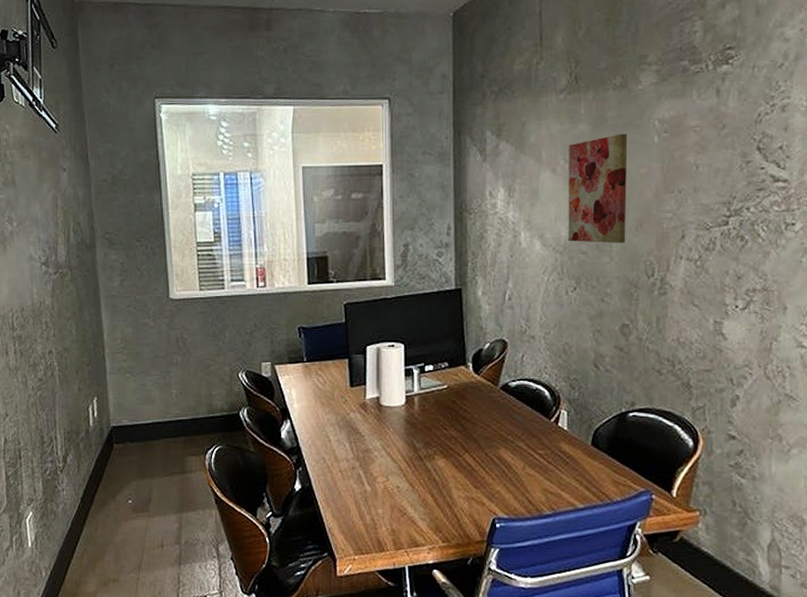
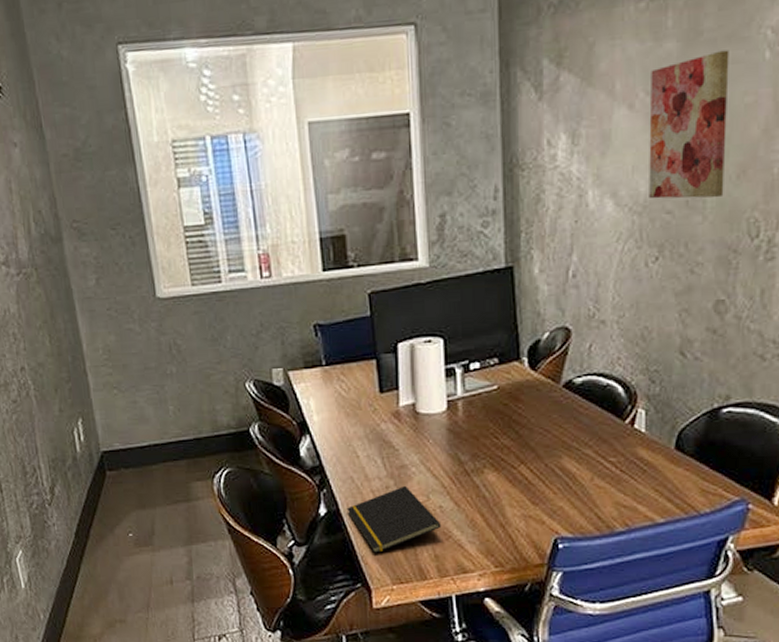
notepad: none [318,467,398,527] -> present [347,485,442,554]

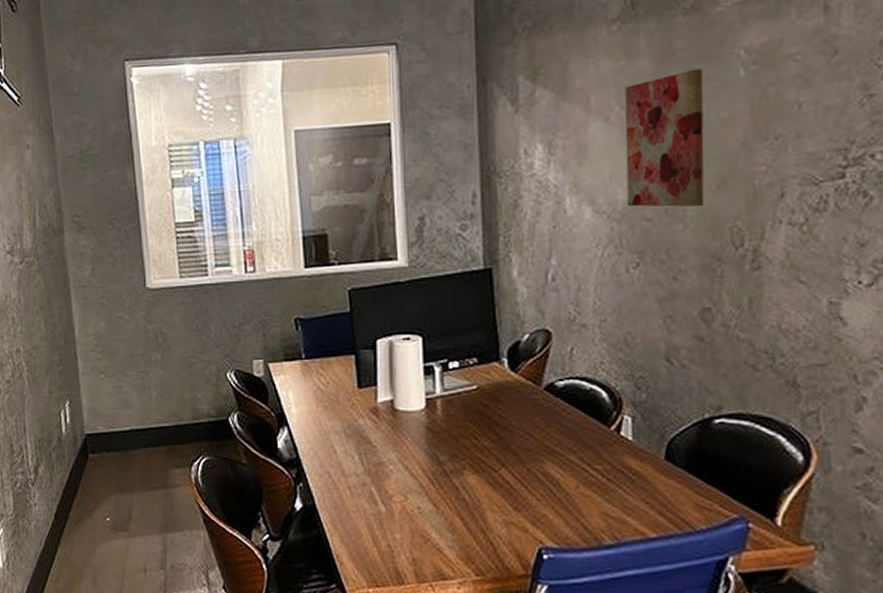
notepad: present [347,485,442,554] -> none [323,483,420,554]

